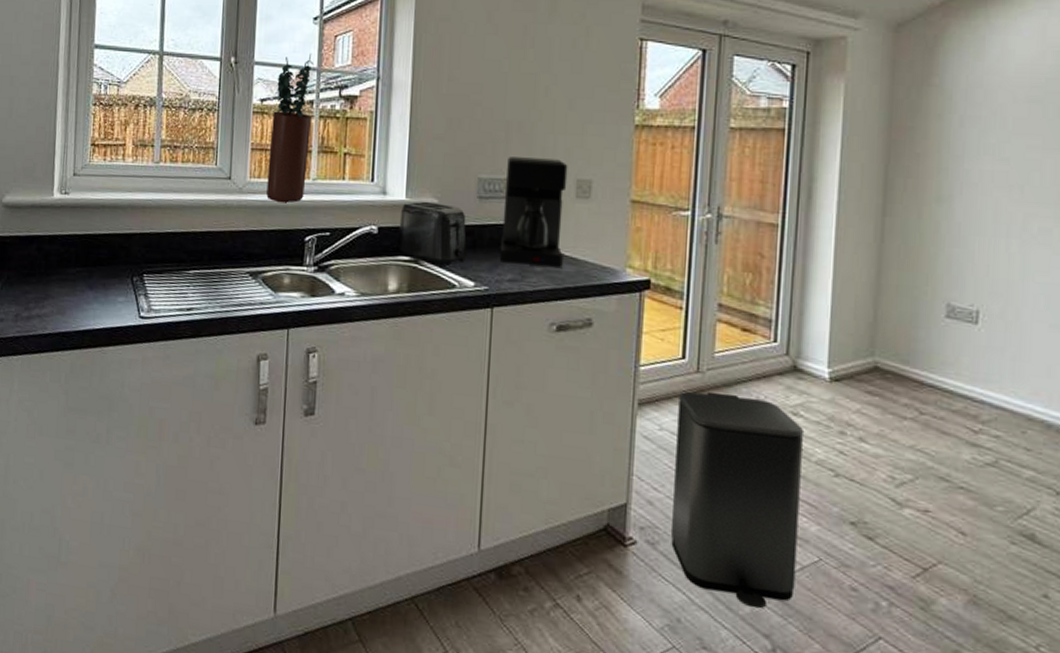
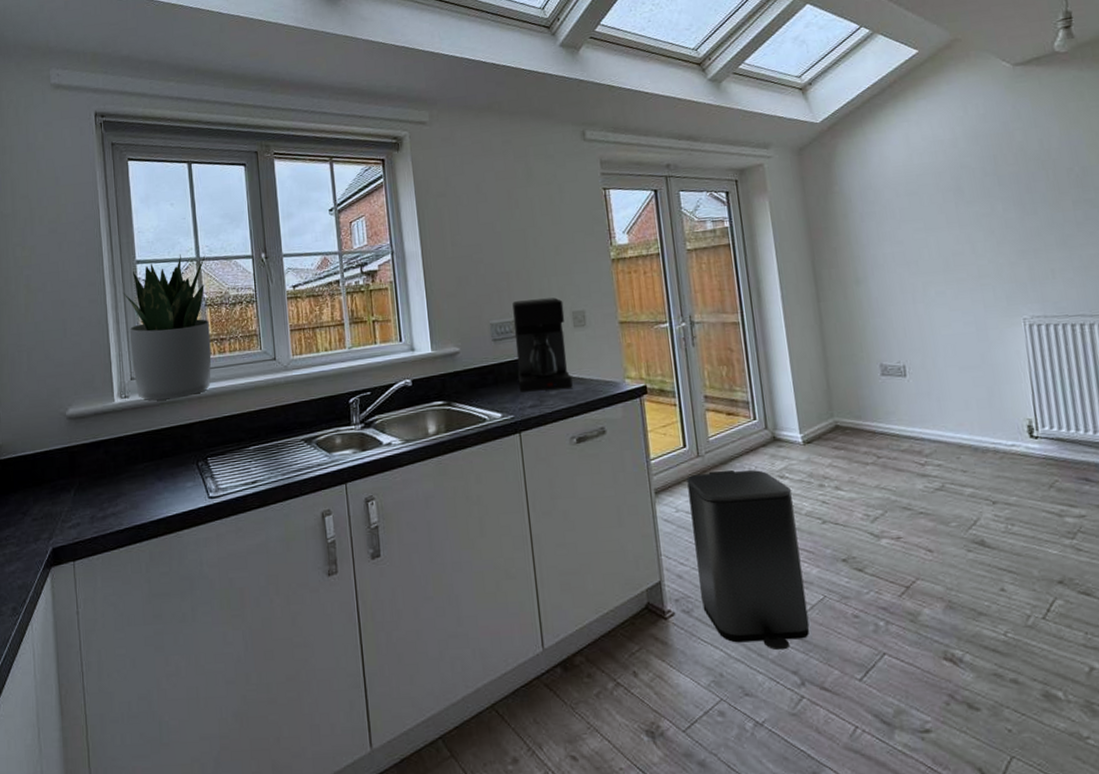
planter: none [76,44,170,205] -> present [122,253,212,401]
vase: present [266,53,314,203] -> none [305,240,343,373]
toaster: present [395,201,468,267] -> none [429,350,492,405]

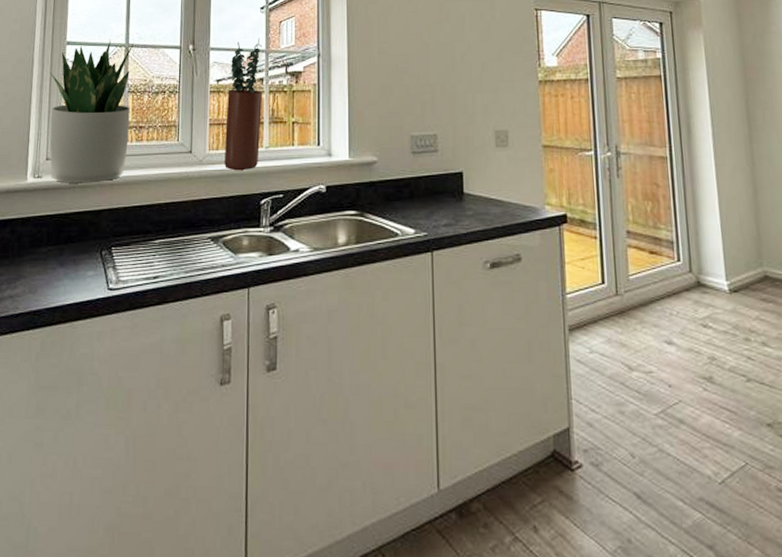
vase: none [305,240,343,373] -> present [224,38,263,170]
coffee maker: present [512,297,573,392] -> none [434,114,490,209]
pedal bin: present [687,470,810,651] -> none [603,313,729,520]

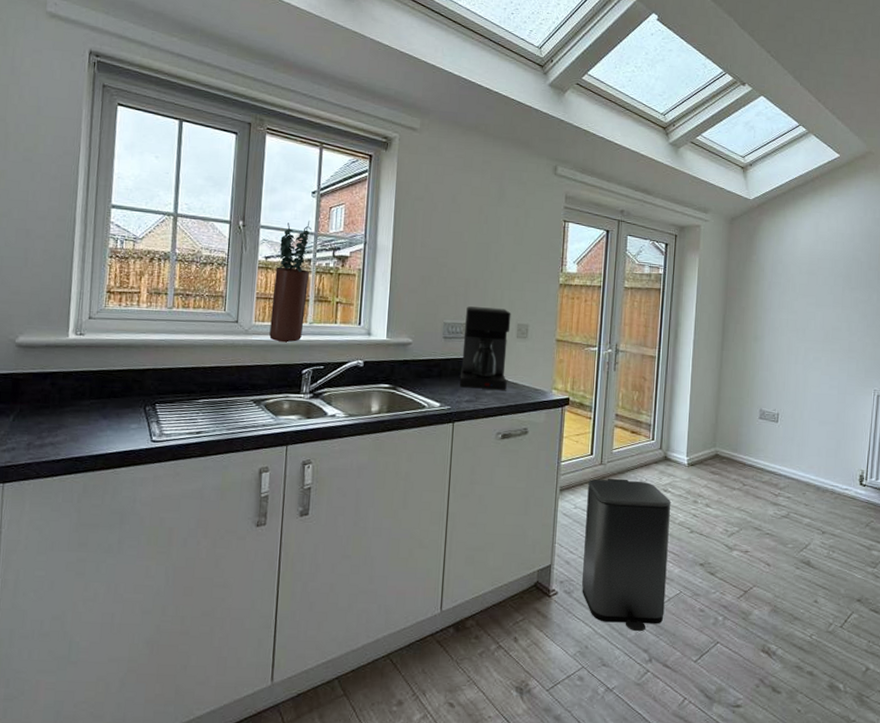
planter: present [49,38,135,183] -> none [92,206,184,344]
coffee maker: none [434,114,490,209] -> present [459,306,511,390]
pedal bin: none [603,313,729,520] -> present [581,479,672,632]

